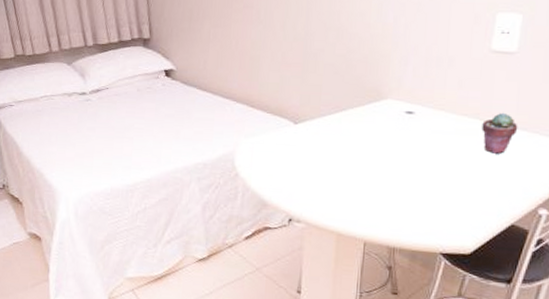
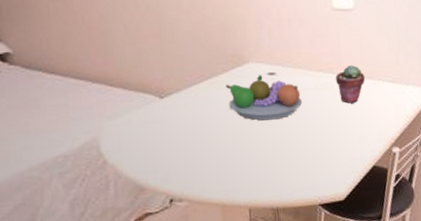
fruit bowl: none [360,112,439,159] -> present [226,75,303,121]

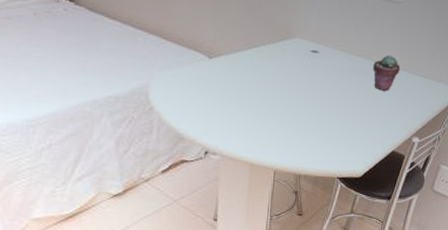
fruit bowl: present [226,75,303,121] -> none [271,51,339,95]

